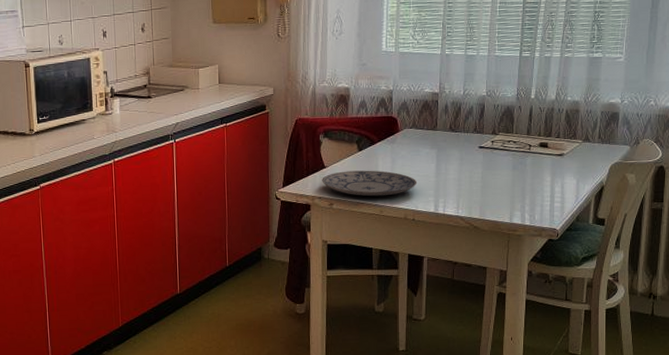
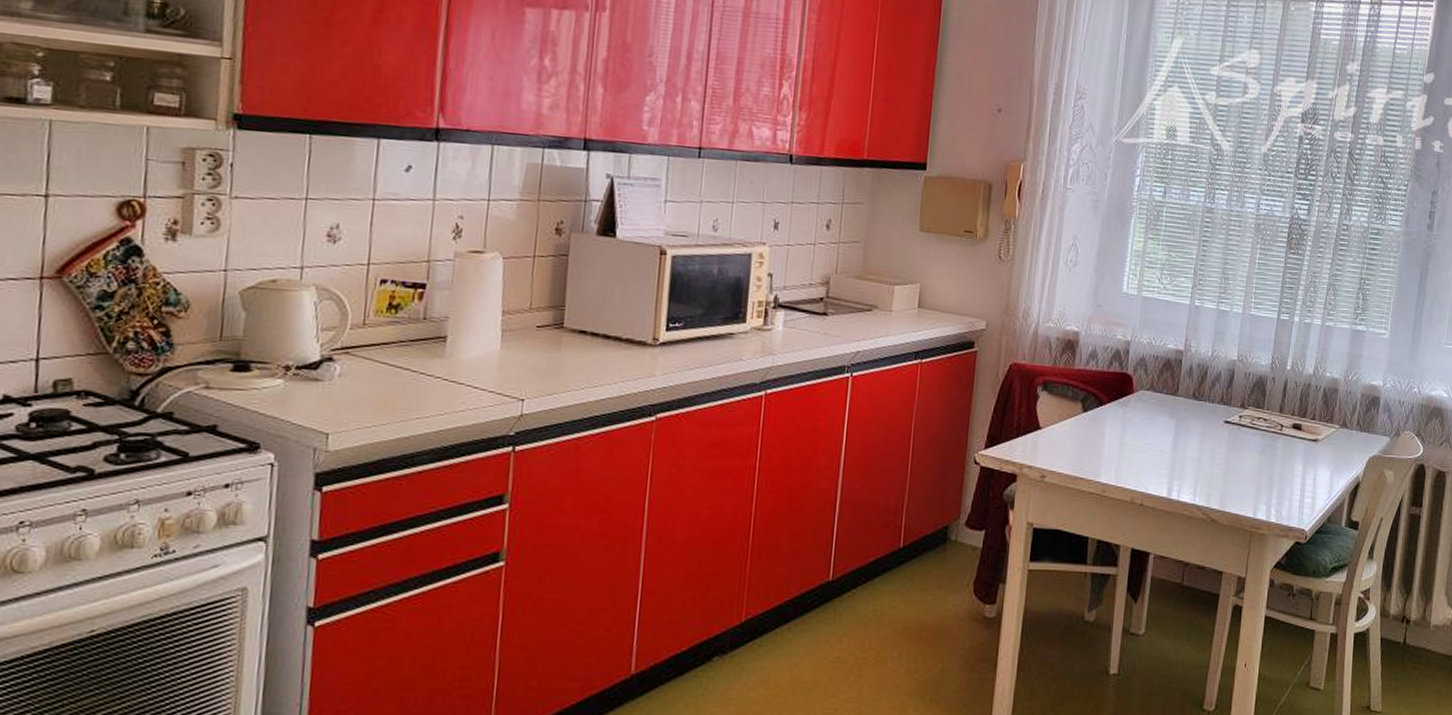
plate: present [322,170,417,197] -> none [1034,435,1150,472]

